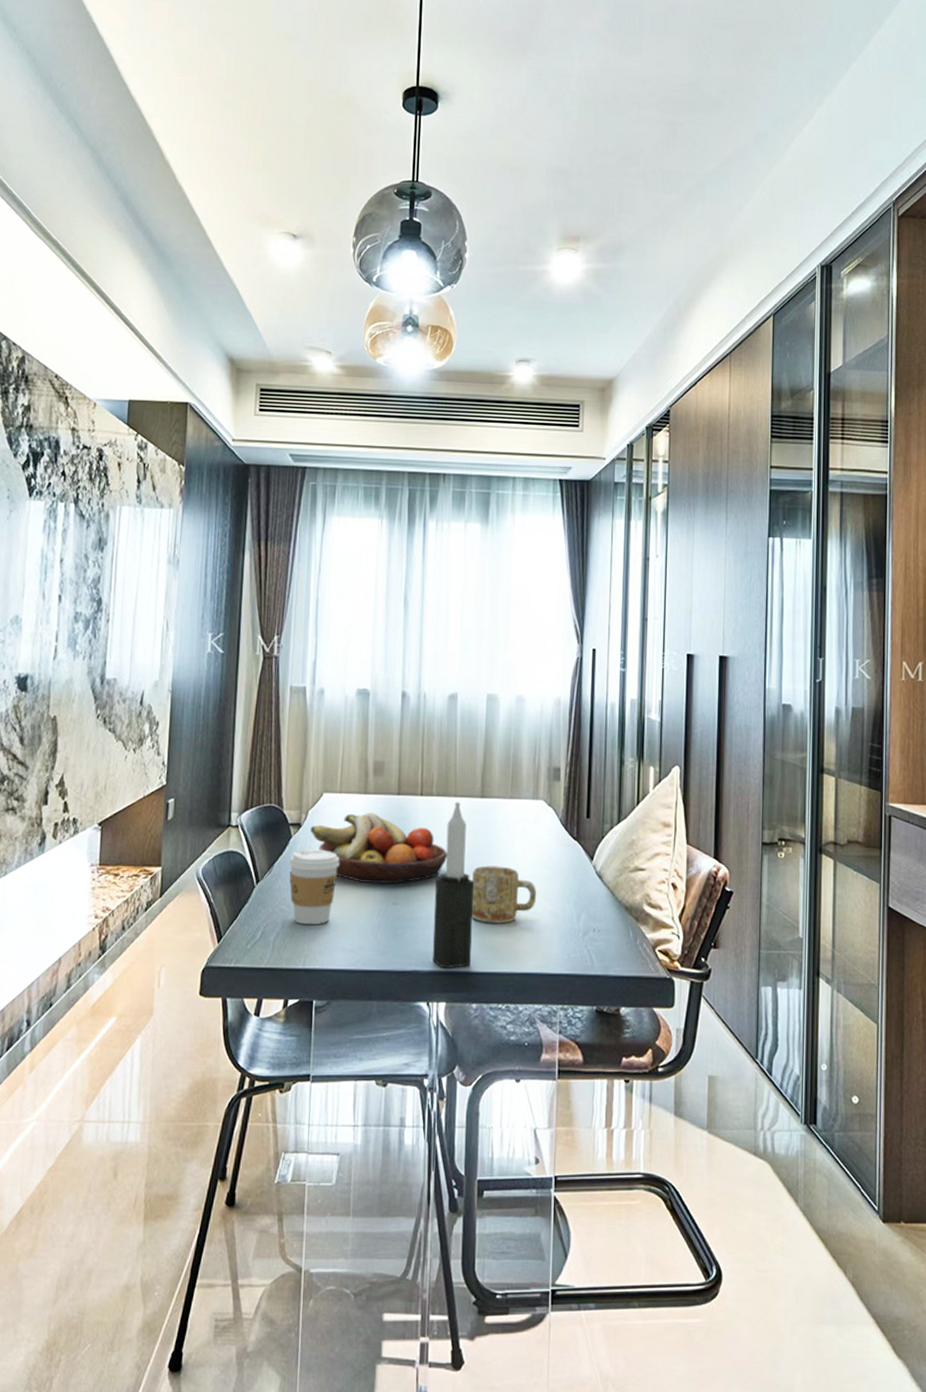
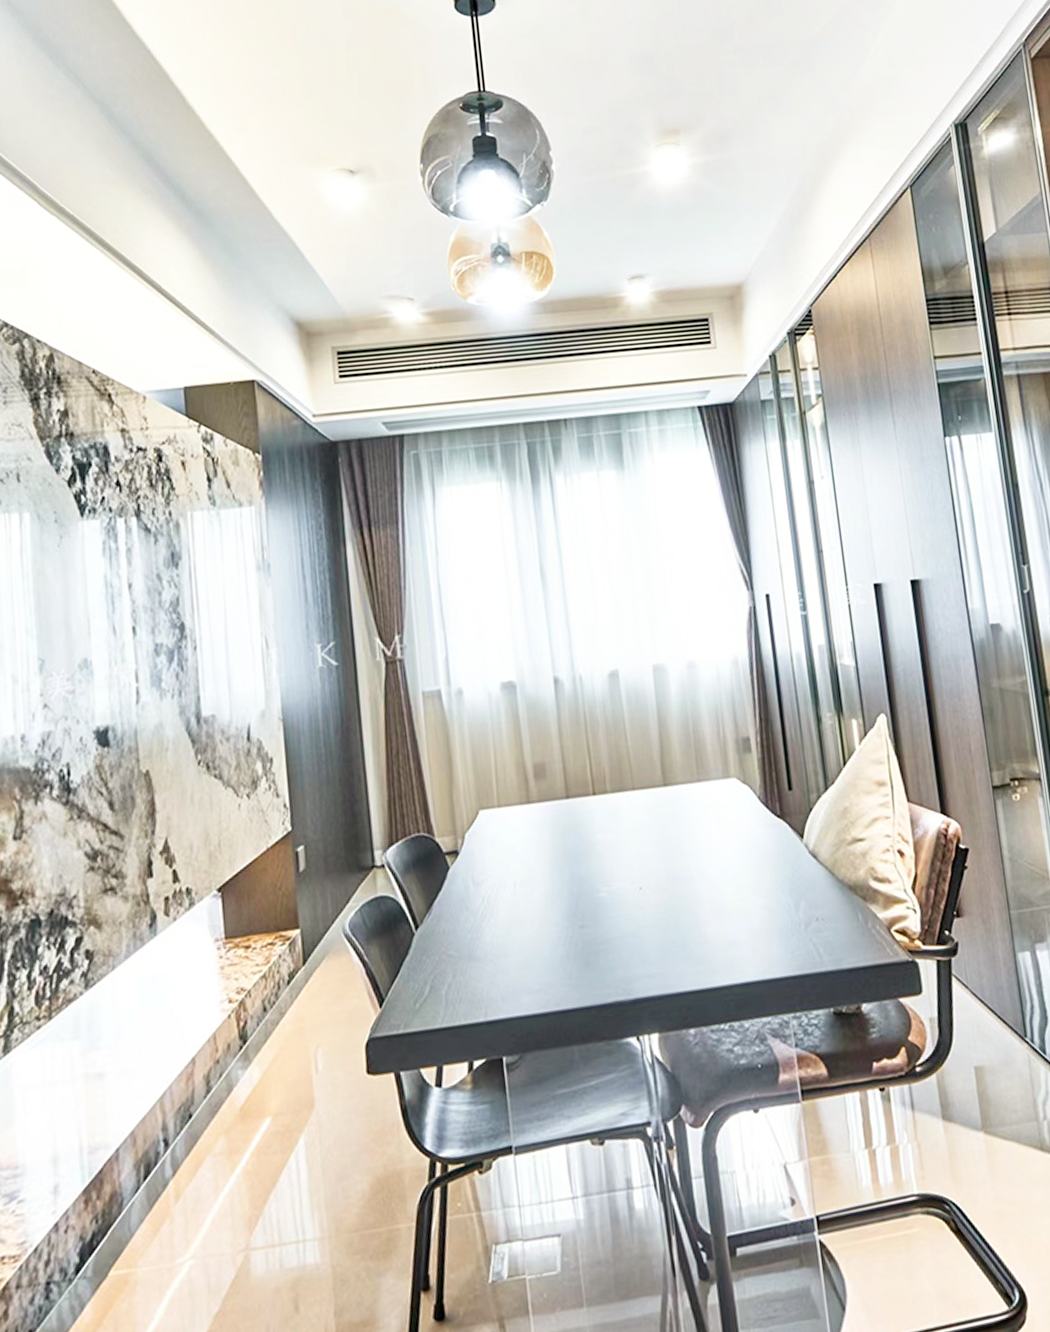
coffee cup: present [289,849,340,925] -> none [451,876,510,970]
fruit bowl: present [311,813,447,885] -> none [470,824,635,909]
candle: present [433,801,474,968] -> none [624,795,682,993]
mug: present [471,865,537,924] -> none [667,862,746,932]

